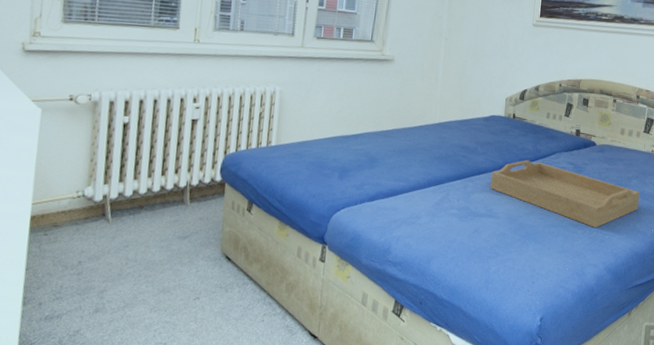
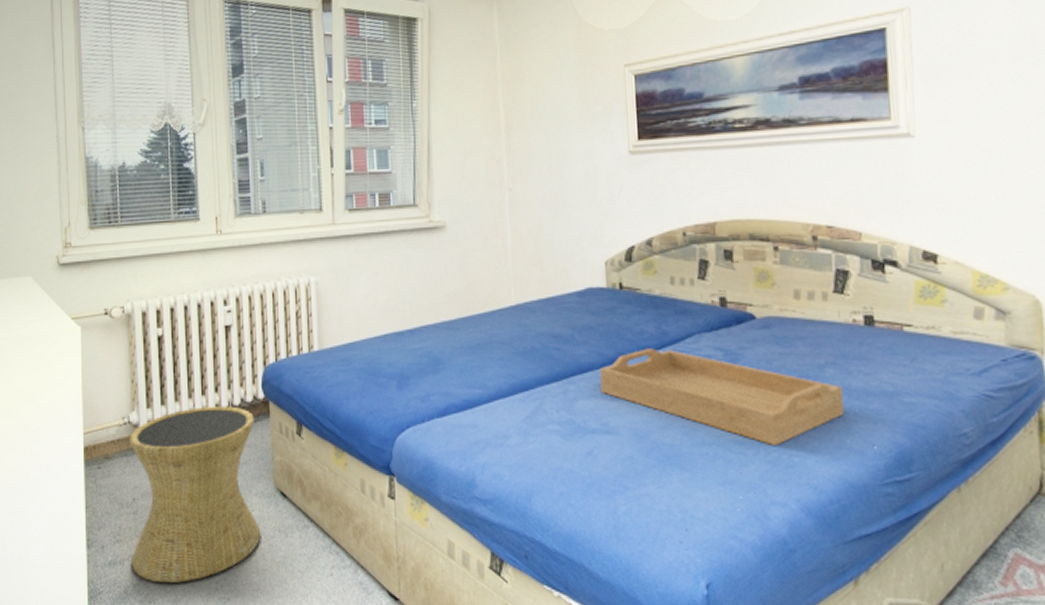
side table: none [69,185,210,333] -> present [129,406,261,584]

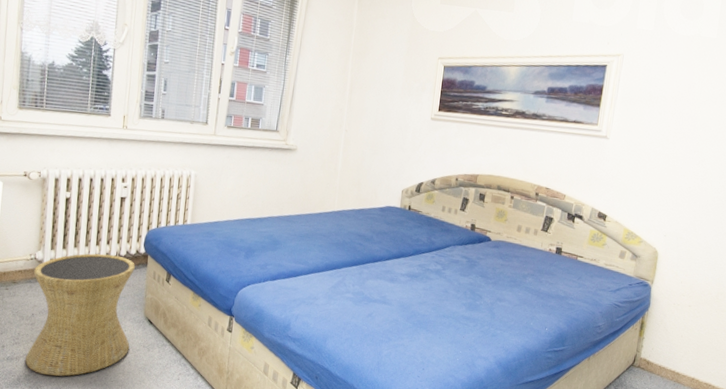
serving tray: present [599,348,844,445] -> none [384,251,535,322]

